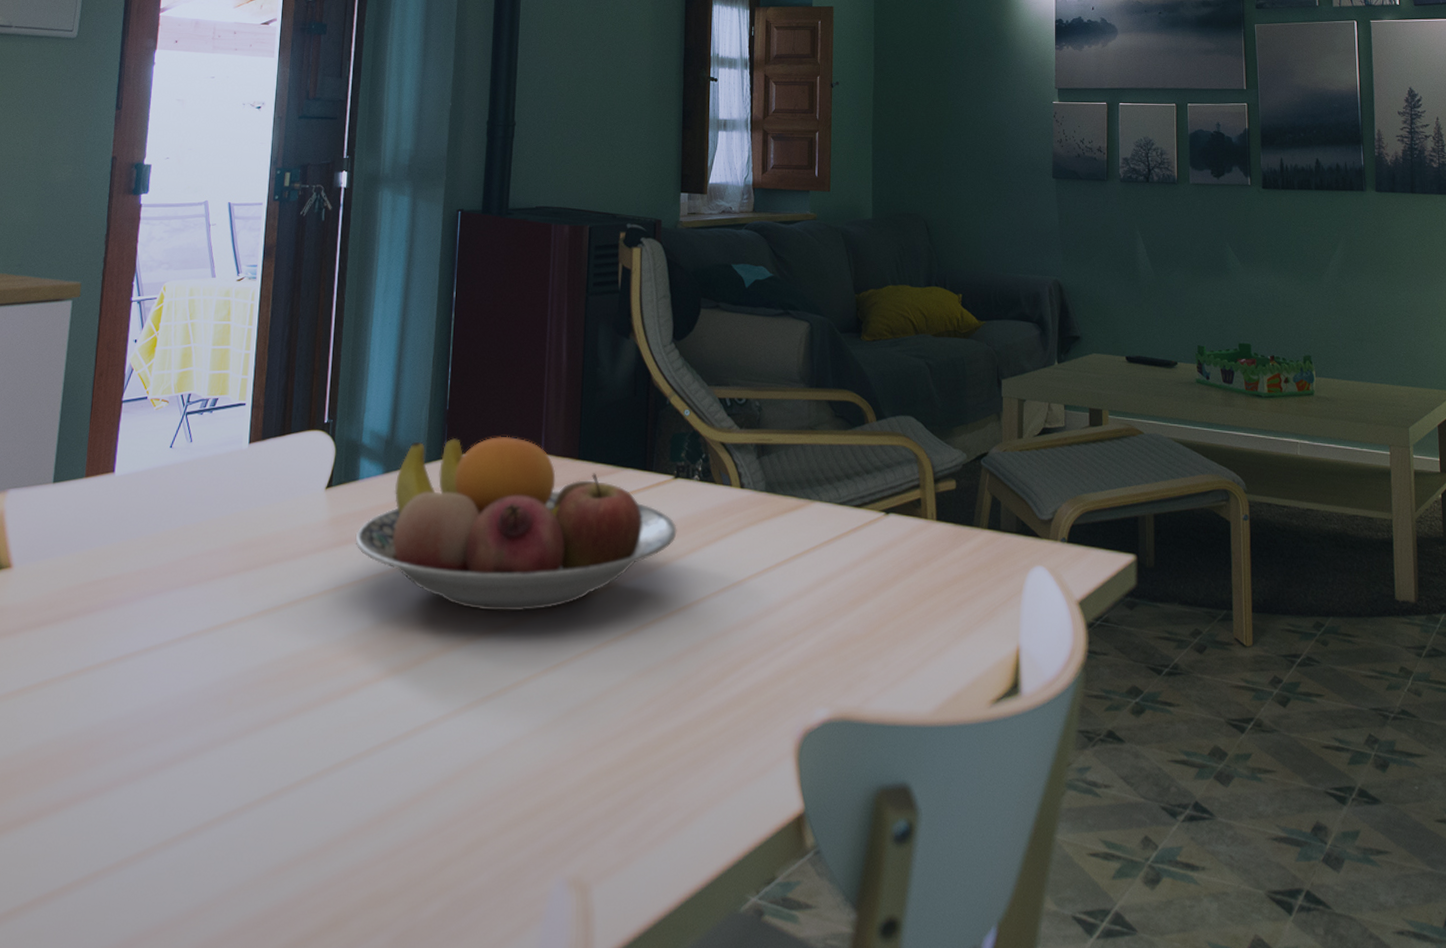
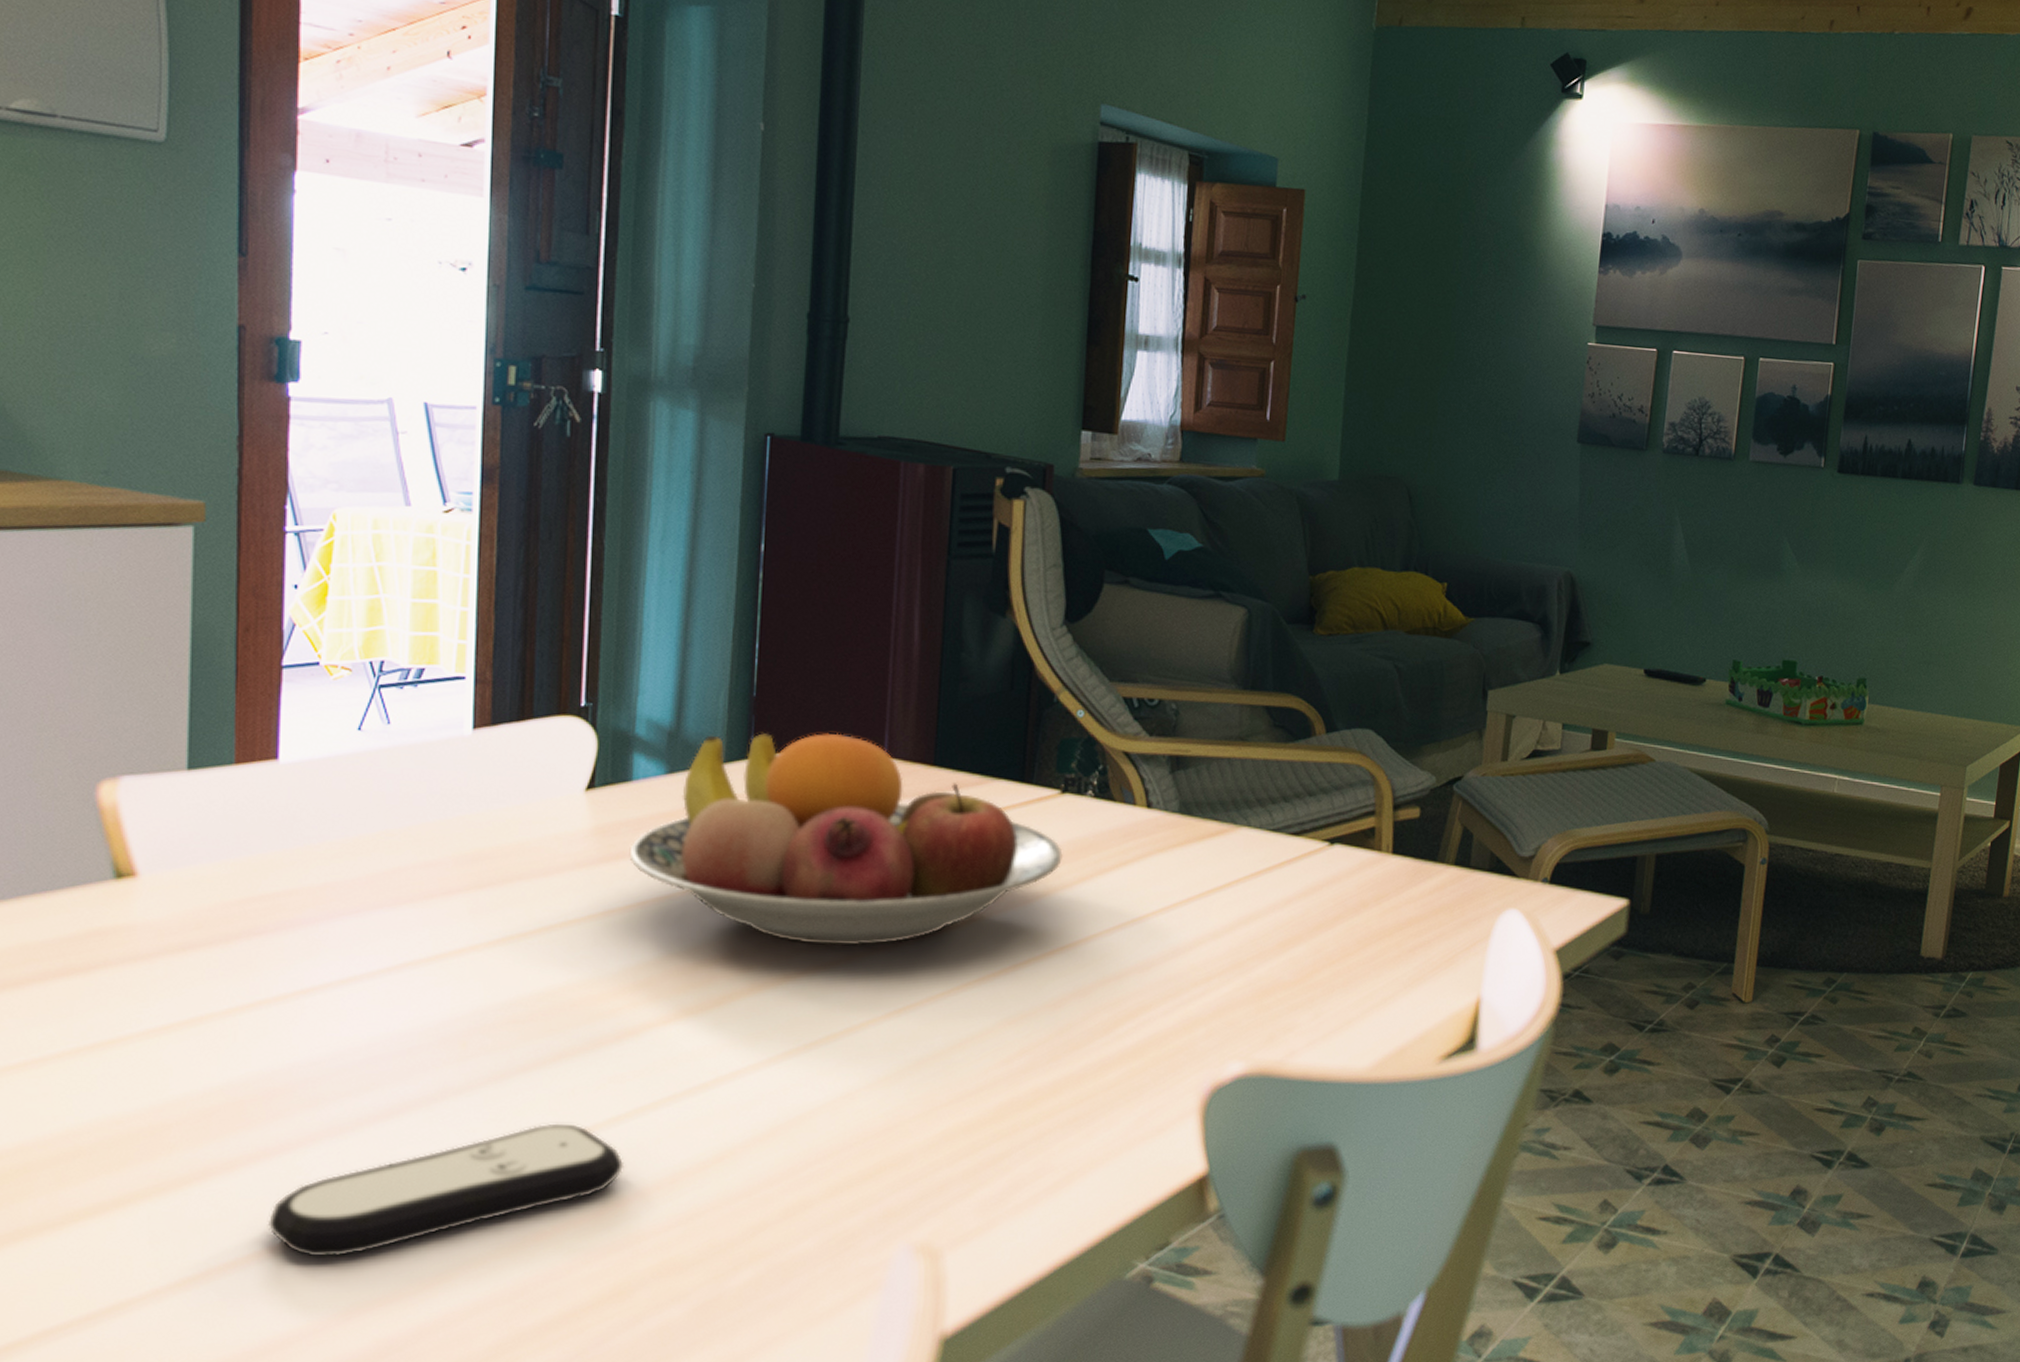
remote control: none [78,769,344,889] -> present [267,1123,625,1257]

